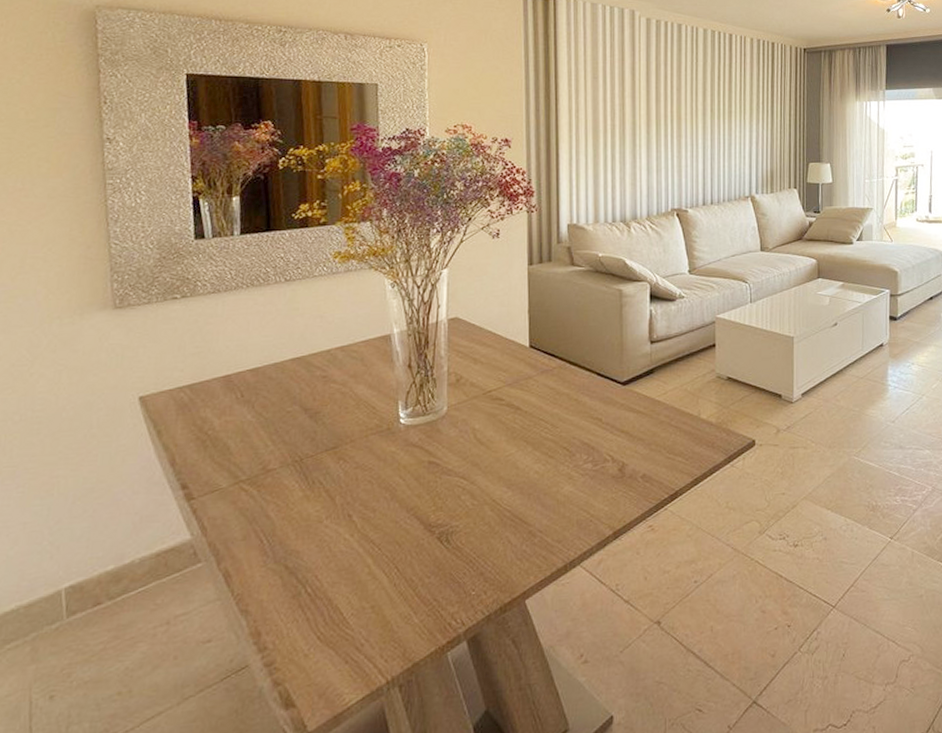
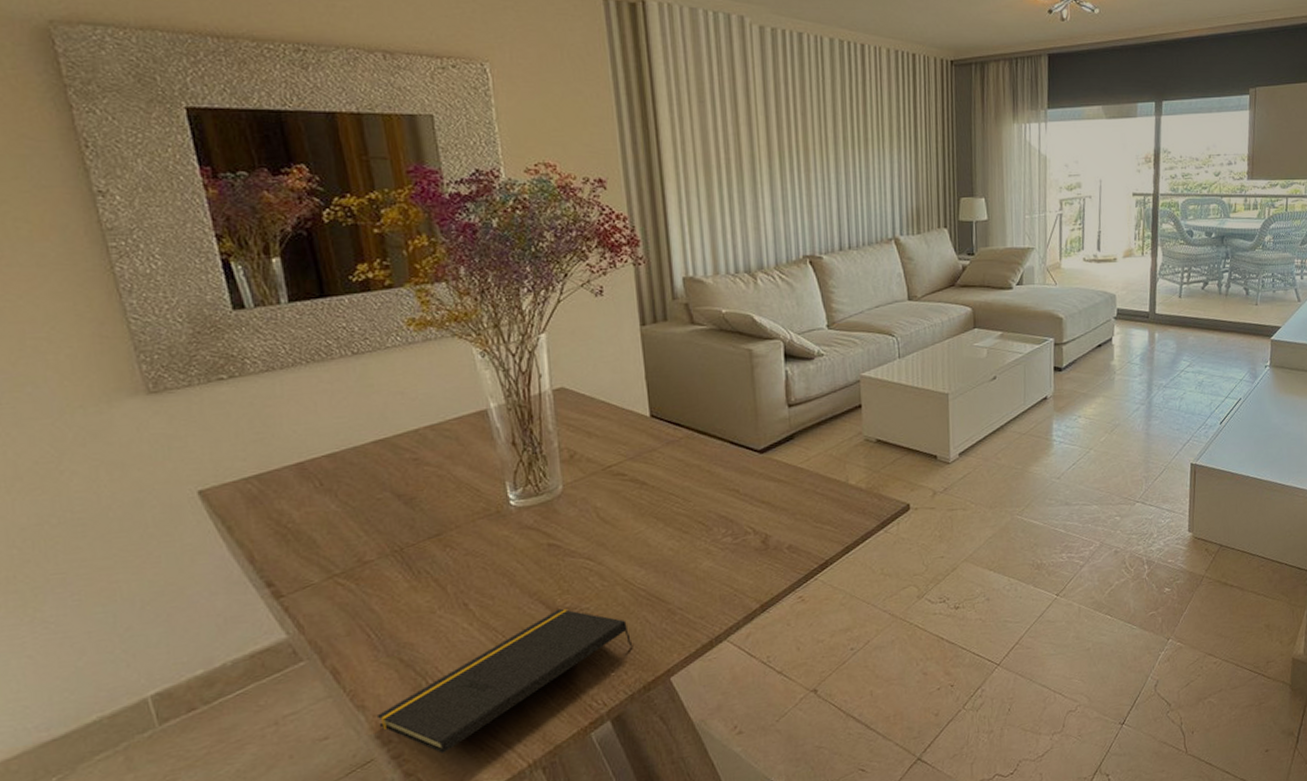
notepad: none [256,524,494,664] -> present [376,608,633,754]

